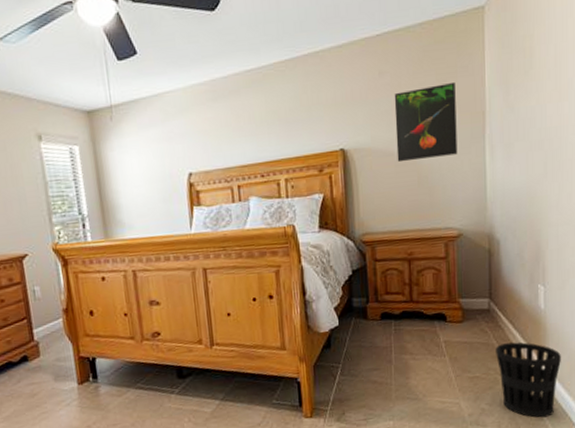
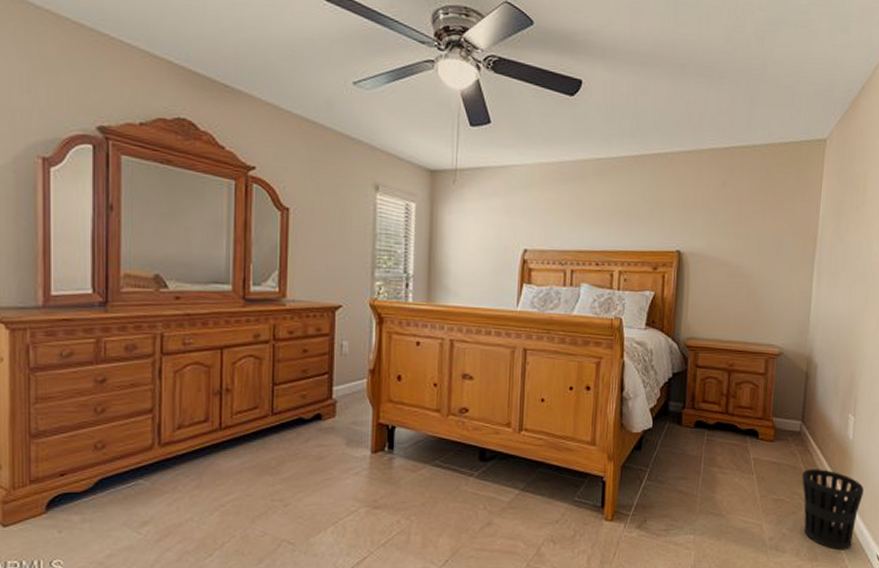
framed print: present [394,83,458,163] -> none [729,205,792,274]

